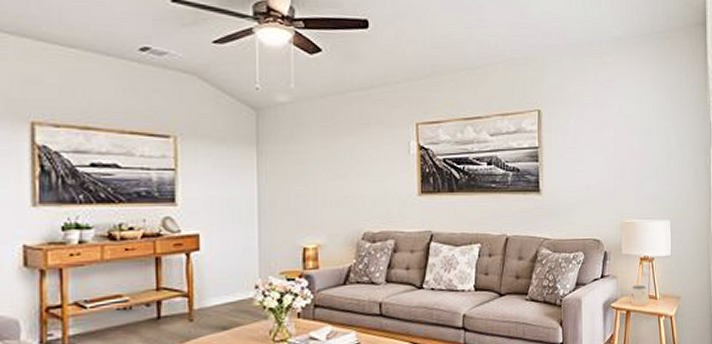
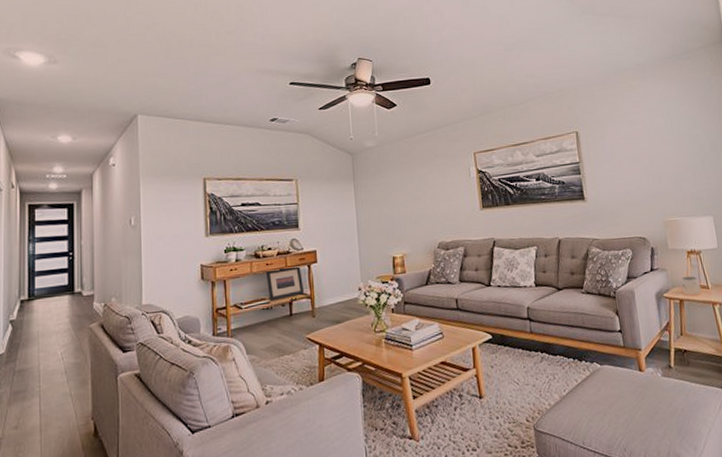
picture frame: none [123,252,180,299] -> present [265,265,305,301]

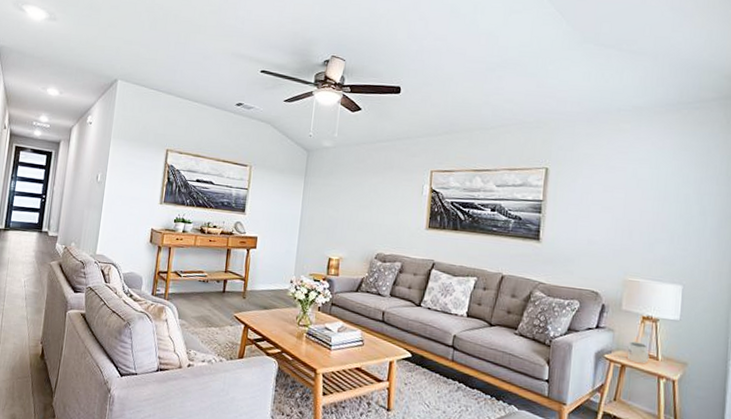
picture frame: present [265,265,305,301] -> none [207,246,241,276]

